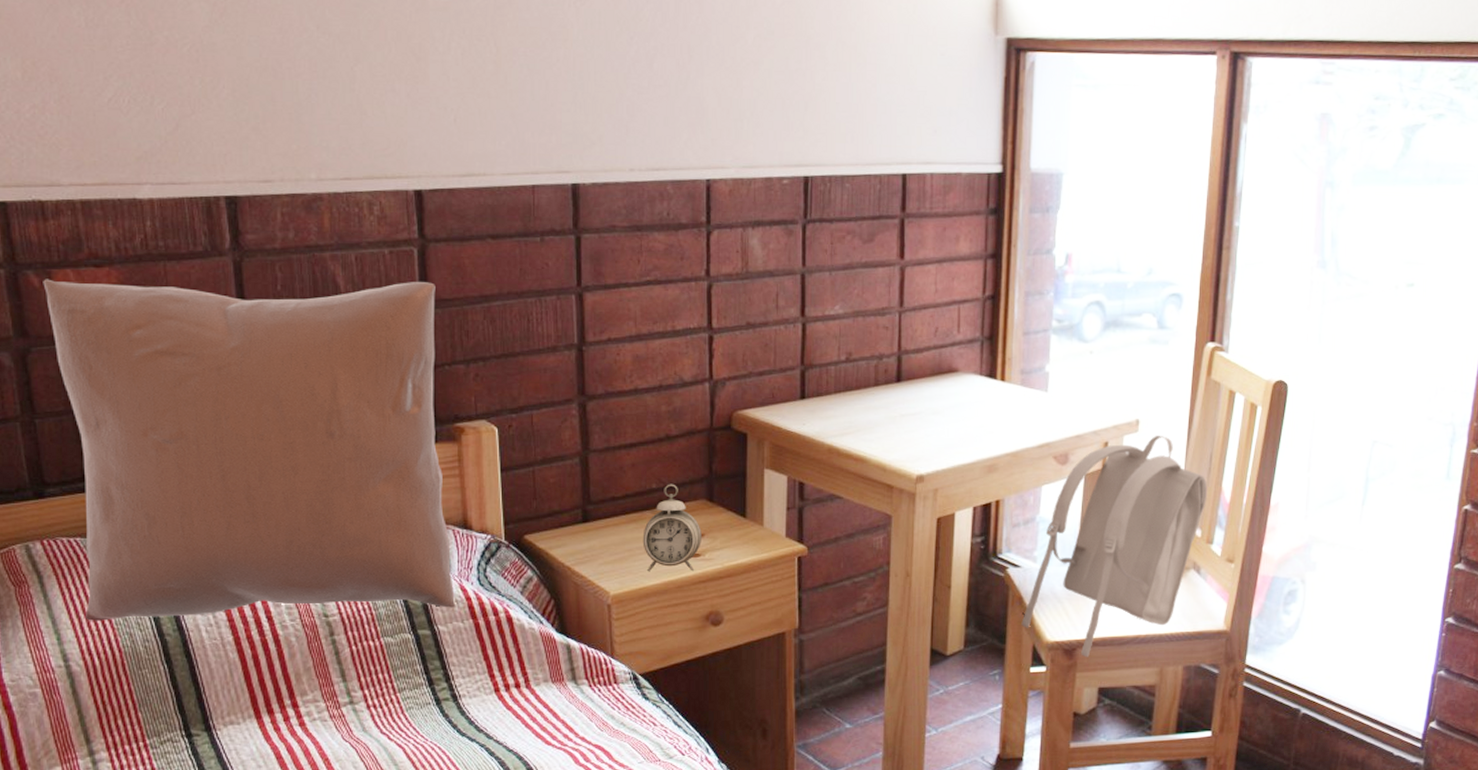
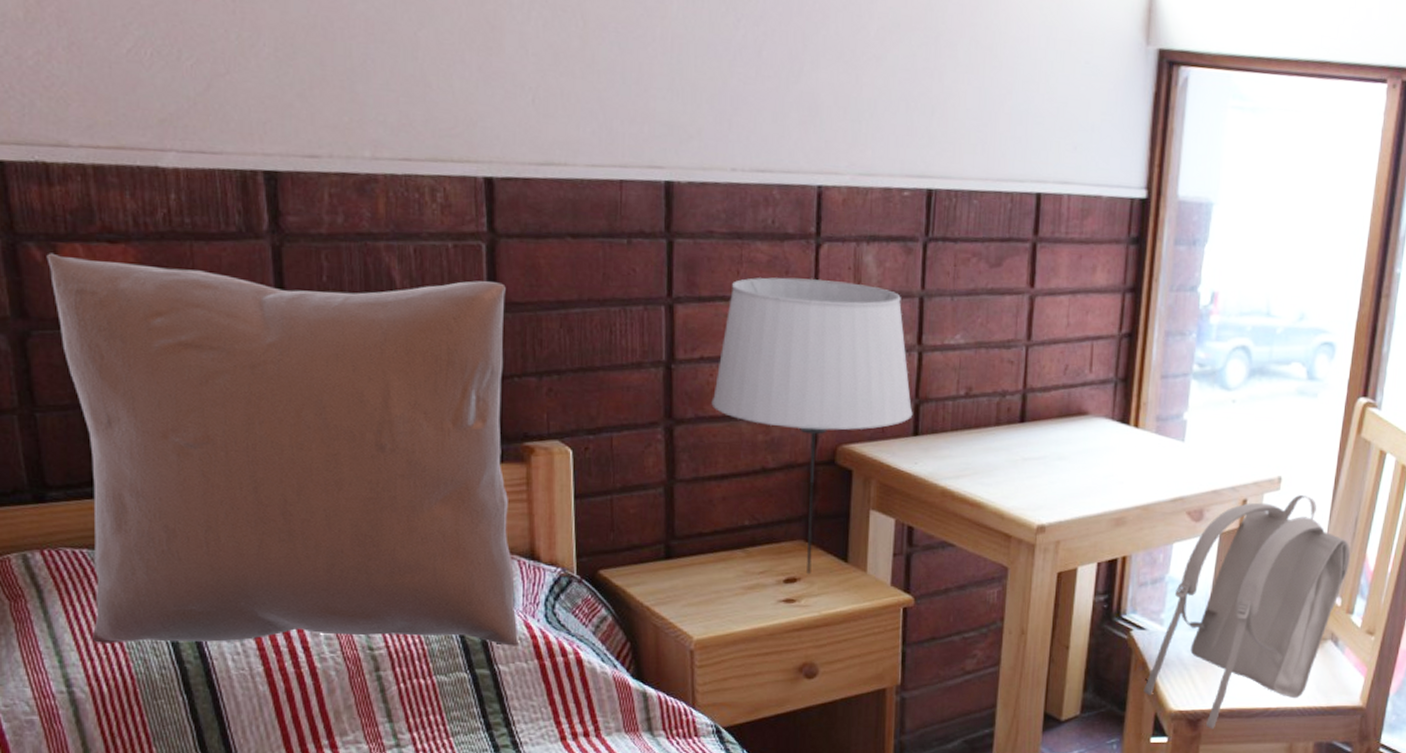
table lamp: none [619,263,799,531] -> present [711,277,913,575]
alarm clock: present [642,484,702,572] -> none [731,521,798,617]

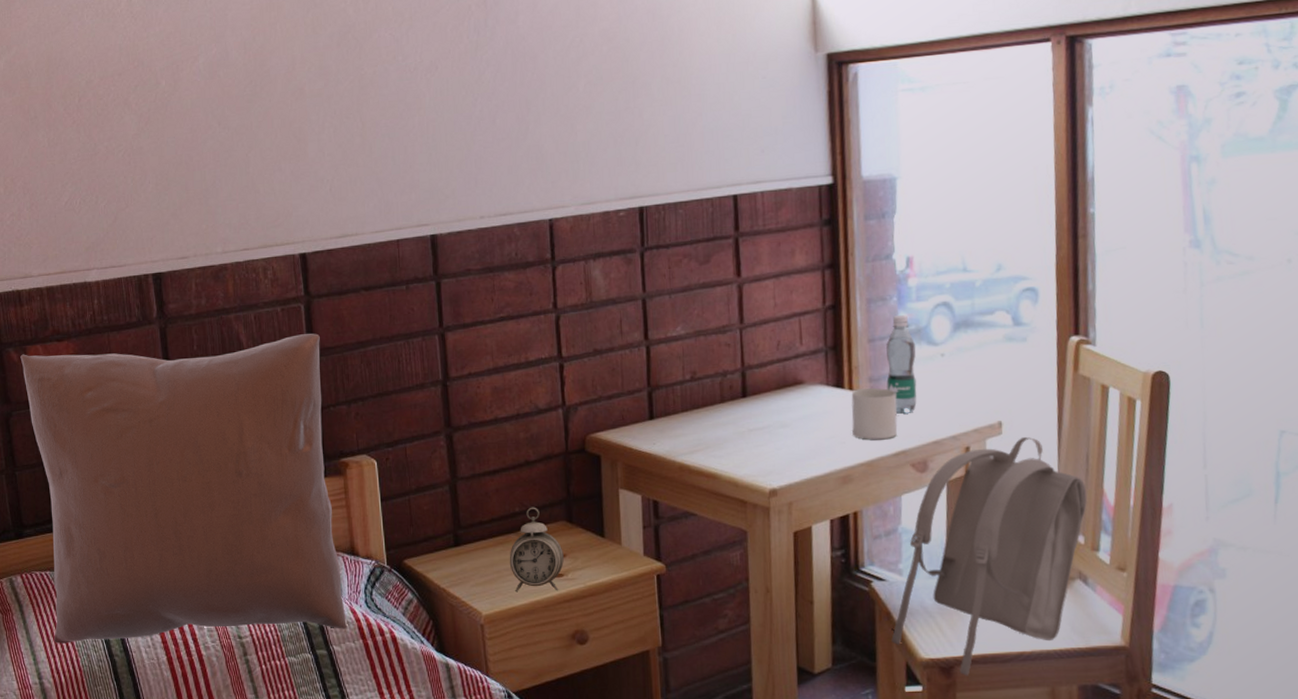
table lamp: present [711,277,913,575] -> none [480,295,647,551]
alarm clock: none [731,521,798,617] -> present [509,507,564,593]
mug: none [1132,427,1182,484] -> present [851,388,898,440]
bottle: none [1173,353,1209,459] -> present [886,315,917,414]

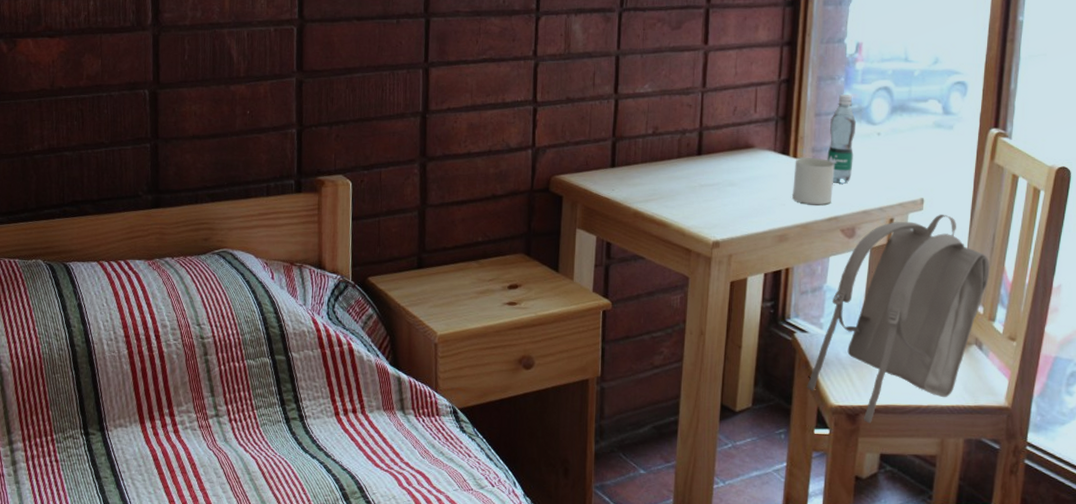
pillow: present [20,333,348,644] -> none [9,46,309,338]
alarm clock: present [509,507,564,593] -> none [467,238,519,317]

